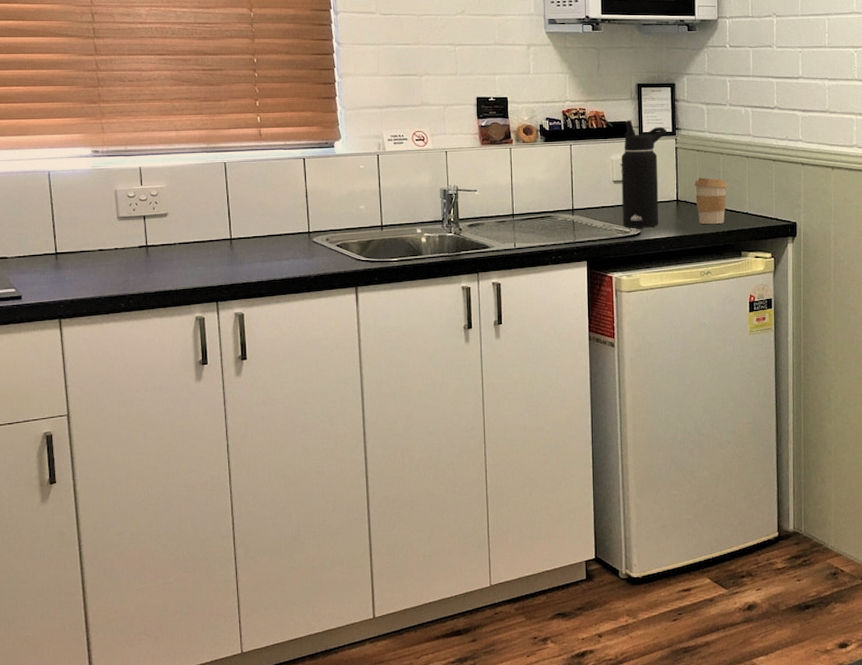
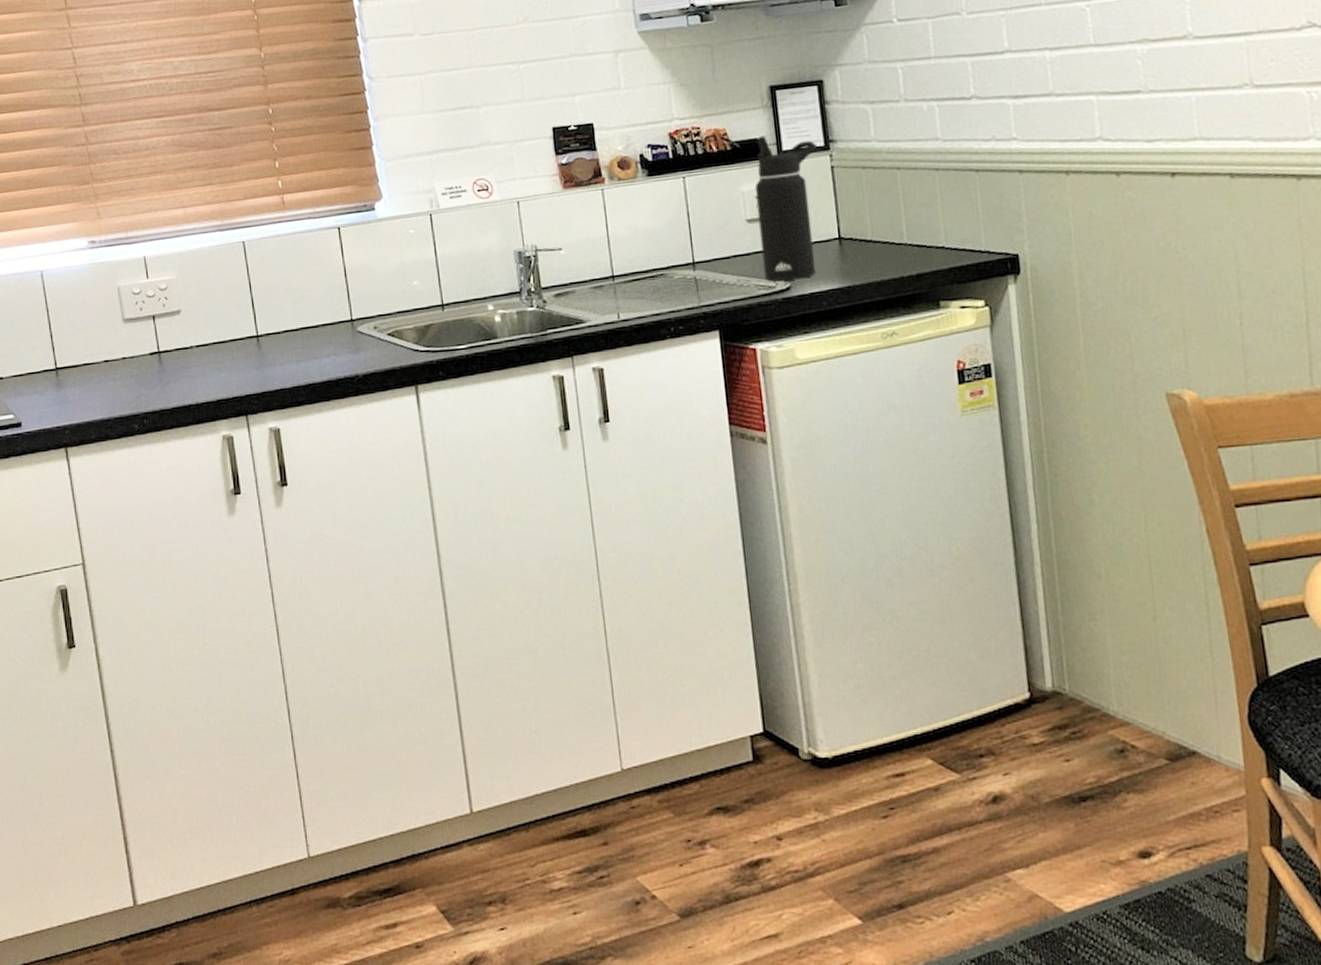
coffee cup: present [694,177,728,225] -> none [862,203,912,268]

